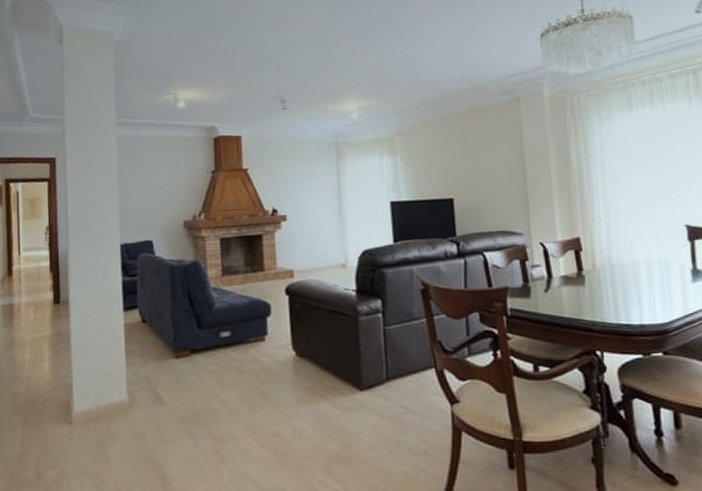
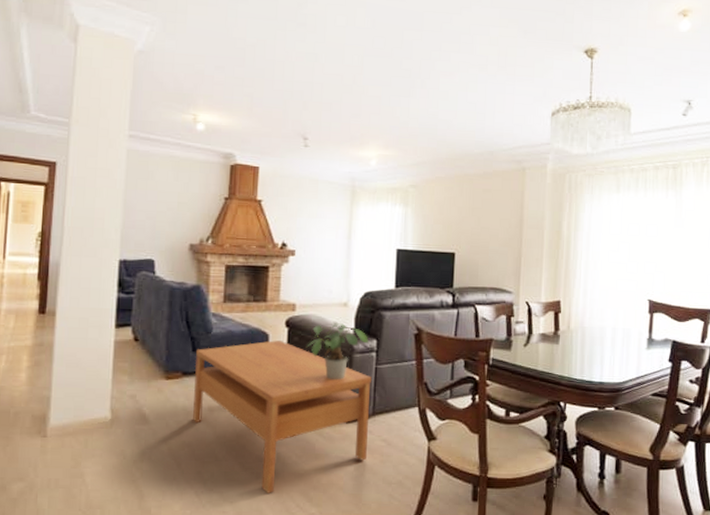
coffee table: none [201,309,386,471] -> present [193,340,373,495]
potted plant: none [308,284,373,345] -> present [305,322,369,380]

